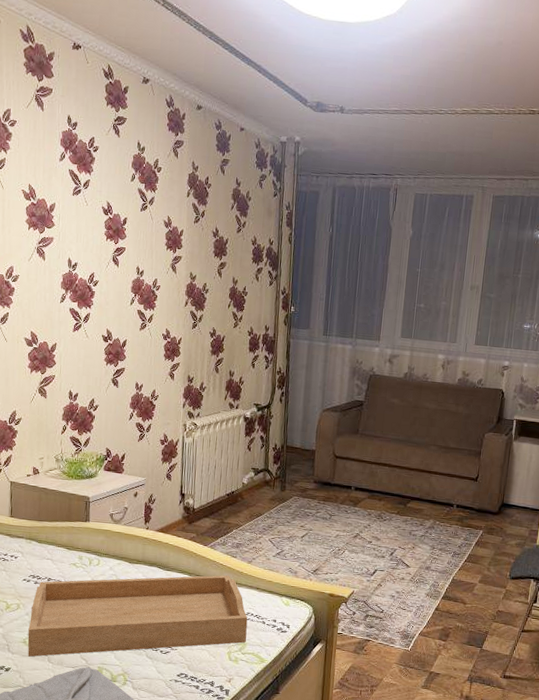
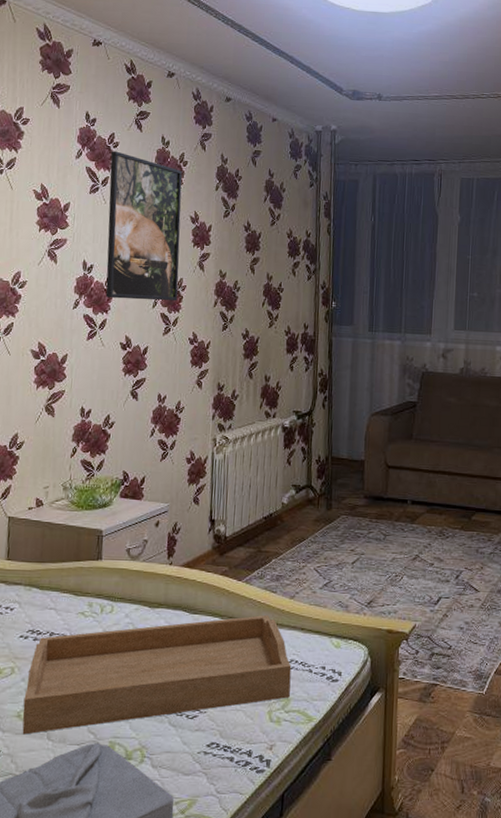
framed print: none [88,155,157,300] -> present [105,151,182,301]

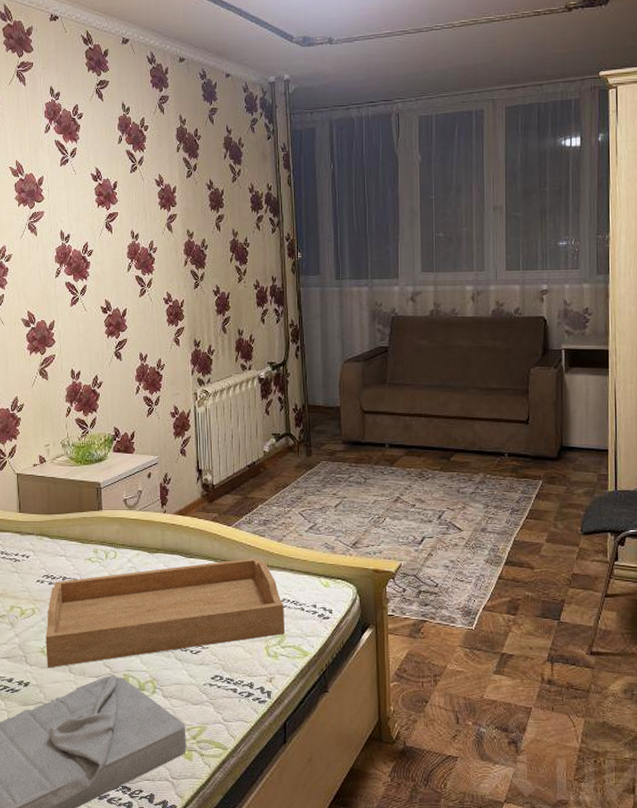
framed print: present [105,151,182,301] -> none [76,122,150,265]

